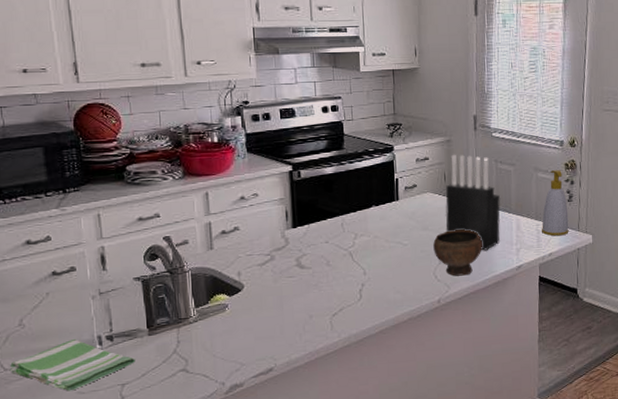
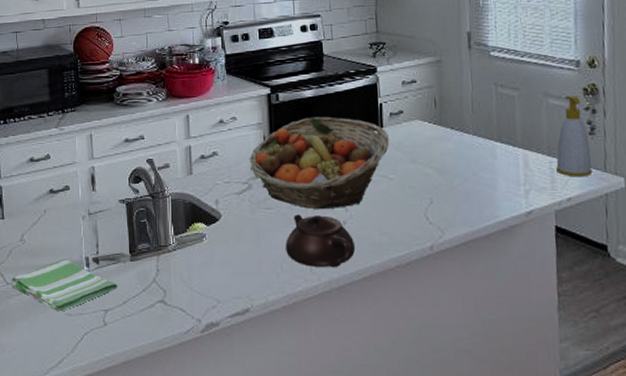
fruit basket: none [271,191,404,275] -> present [249,116,389,209]
teapot: none [308,280,373,326] -> present [286,214,356,268]
bowl: present [433,229,482,276] -> none [423,164,482,219]
knife block: present [445,154,501,251] -> none [436,76,504,190]

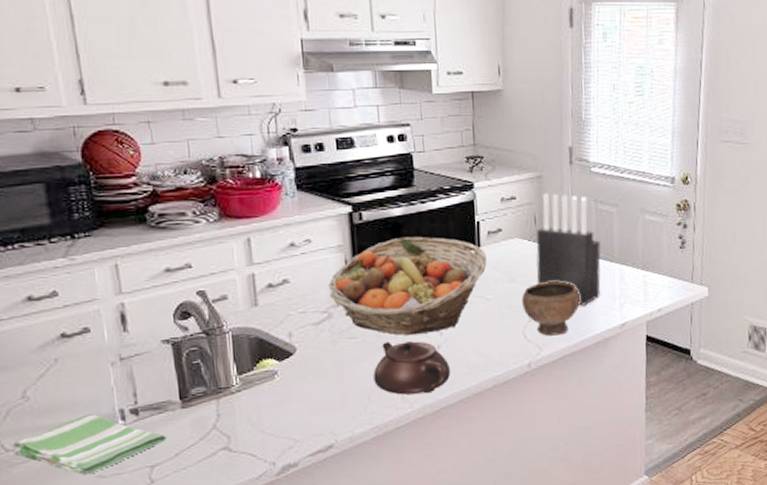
bowl: none [423,164,482,219] -> present [522,281,580,336]
knife block: none [436,76,504,190] -> present [536,192,602,306]
soap bottle: present [556,96,593,177] -> none [649,211,681,289]

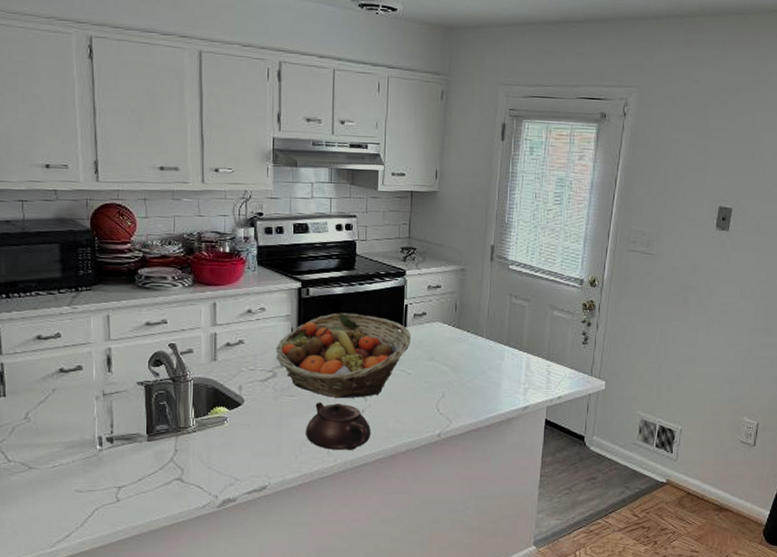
dish towel: present [12,412,167,475] -> none [12,437,133,489]
bowl: present [522,281,580,336] -> none [438,363,489,411]
knife block: present [536,192,602,306] -> none [452,284,513,387]

